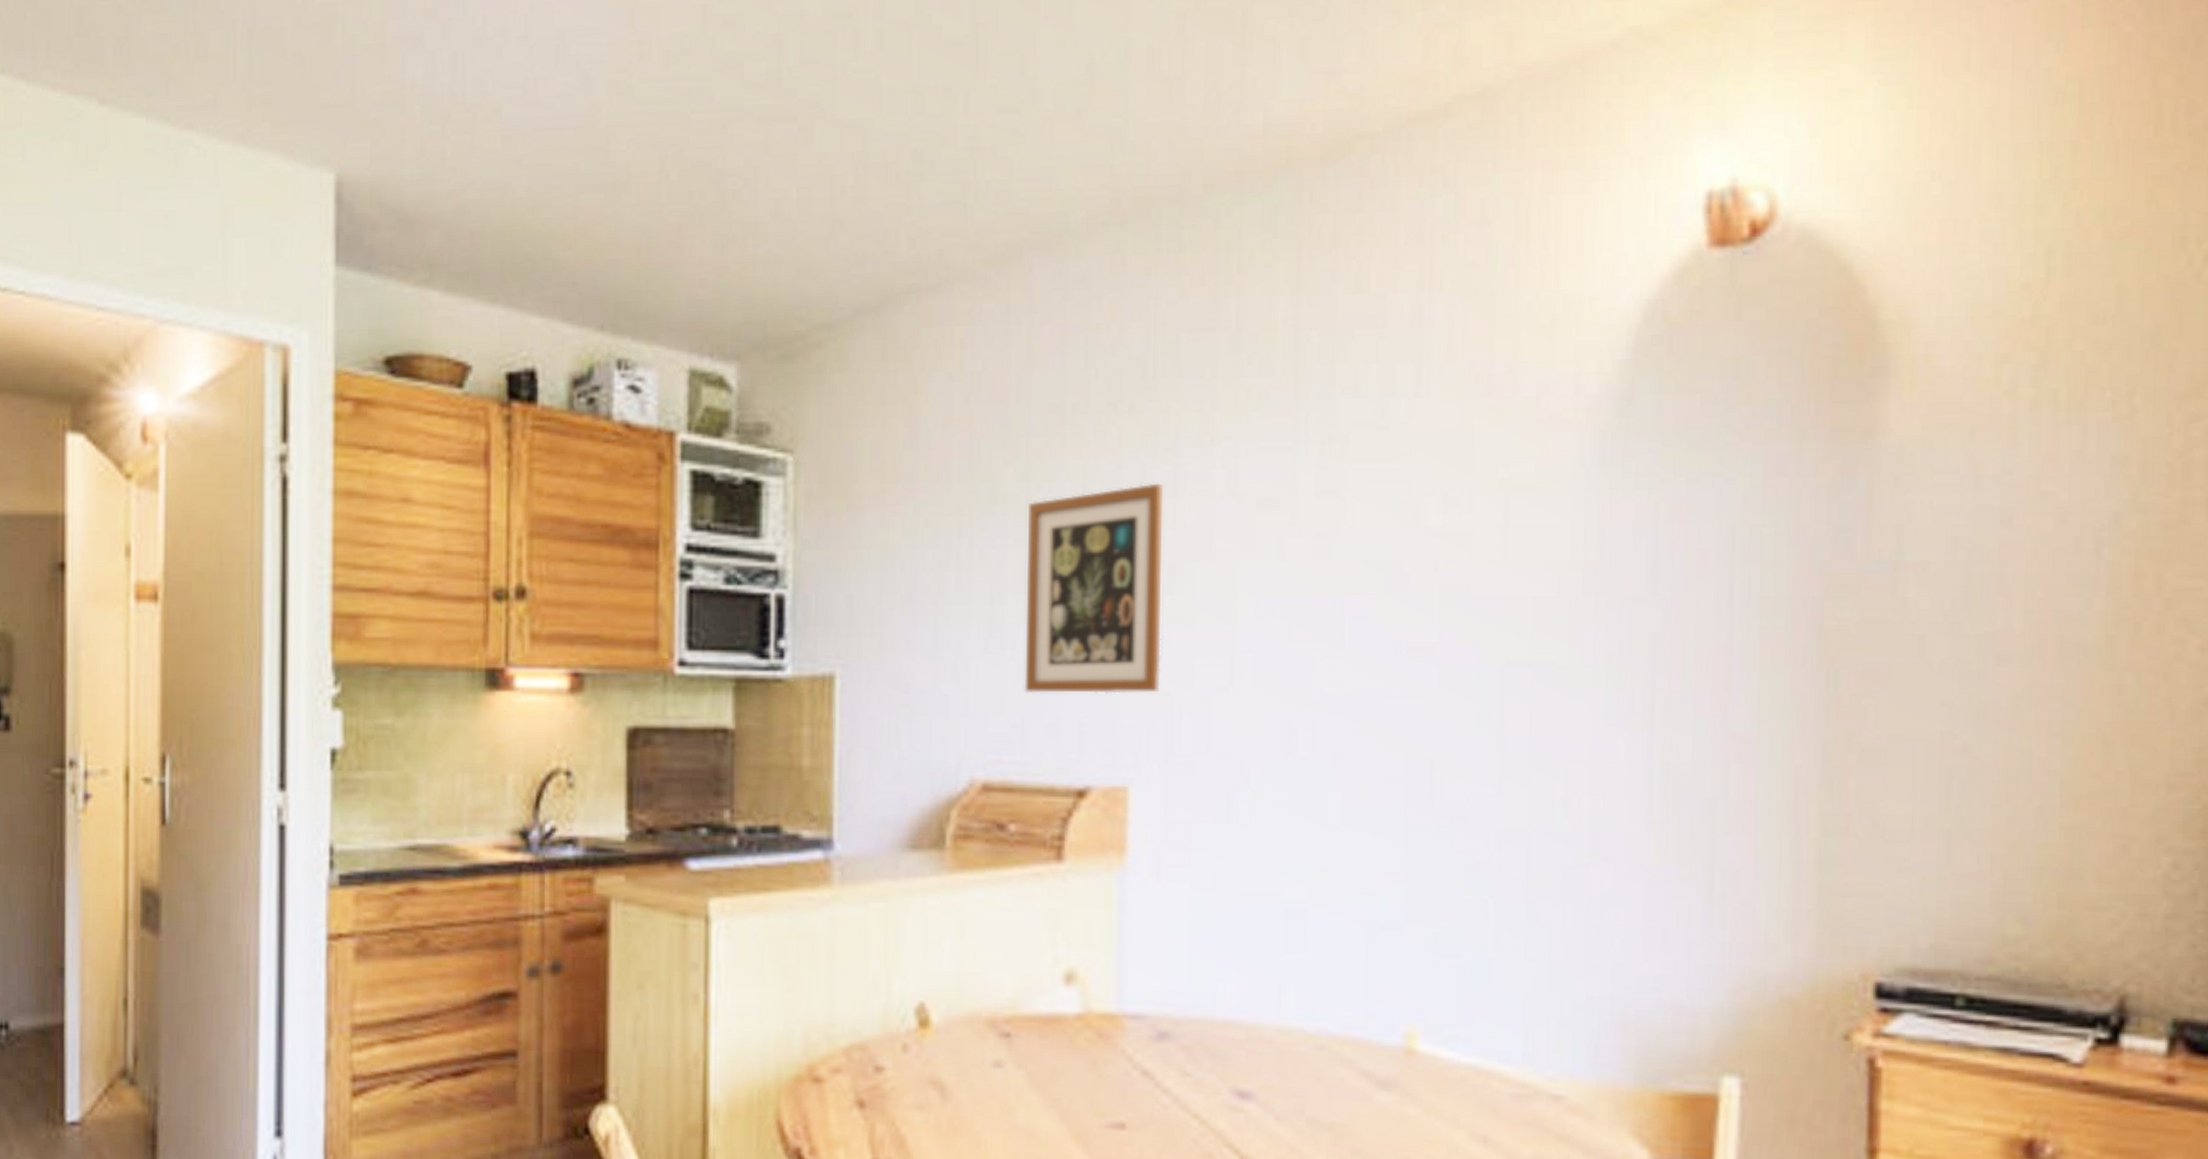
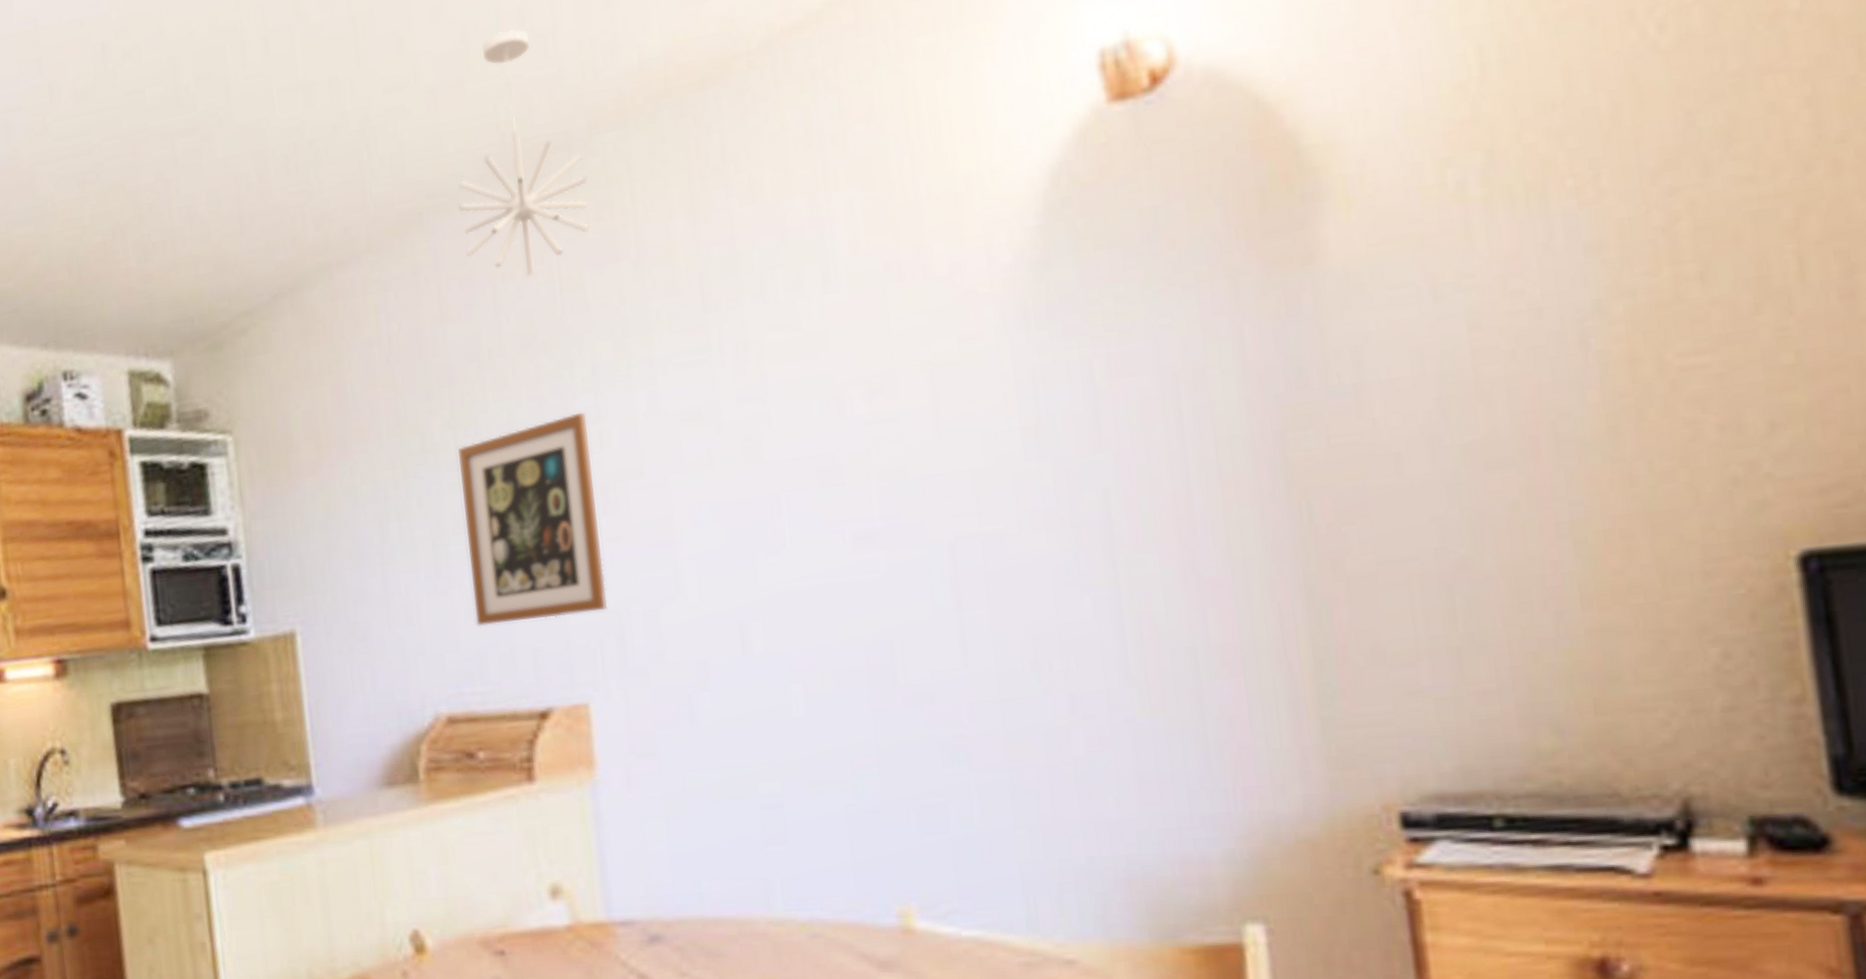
pendant light: none [1060,68,1196,333] -> present [458,29,590,277]

